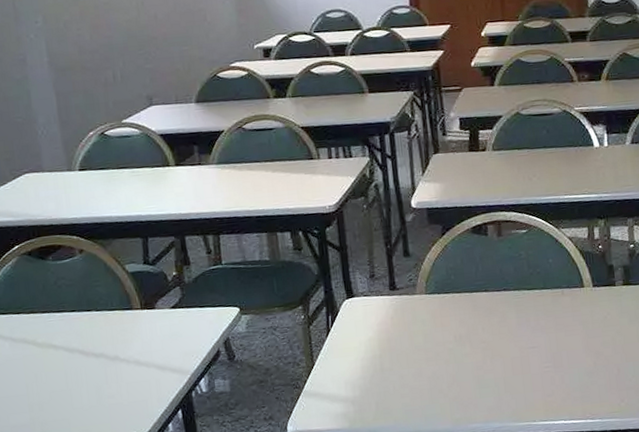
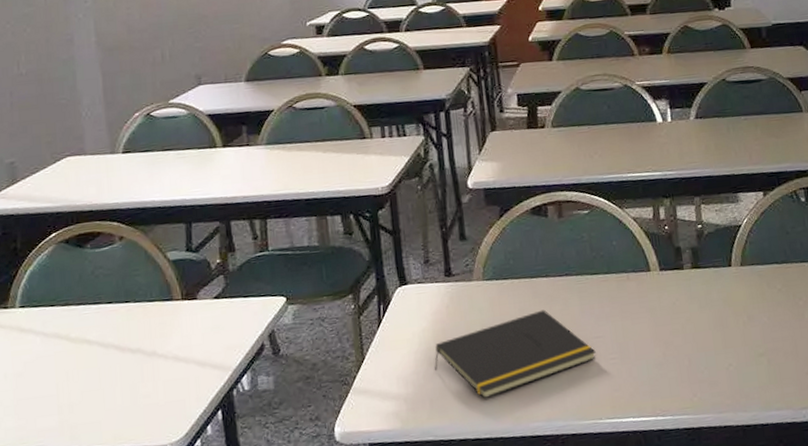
notepad: none [380,321,532,403] -> present [435,309,597,399]

